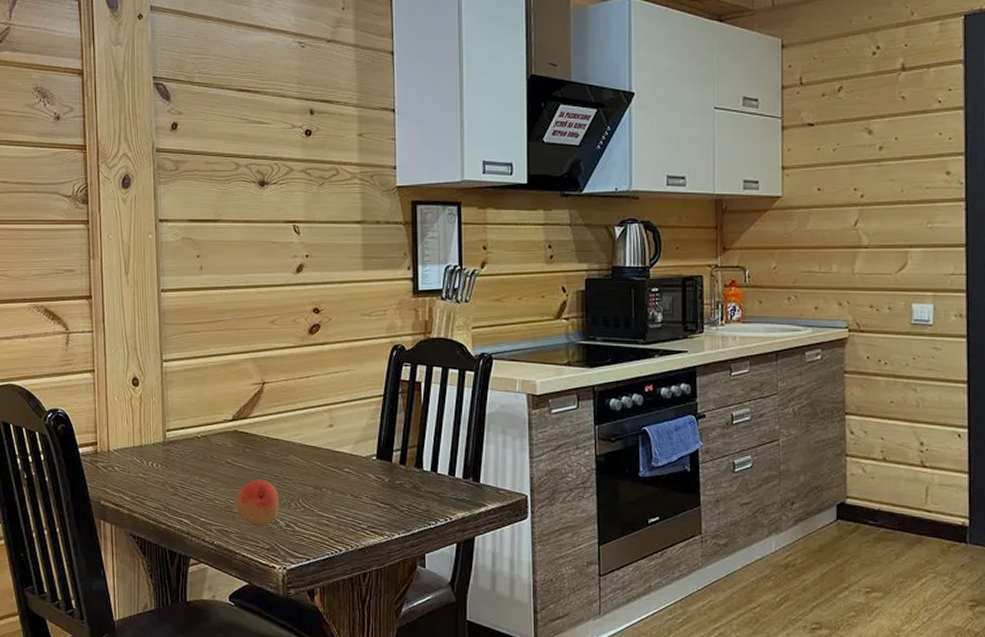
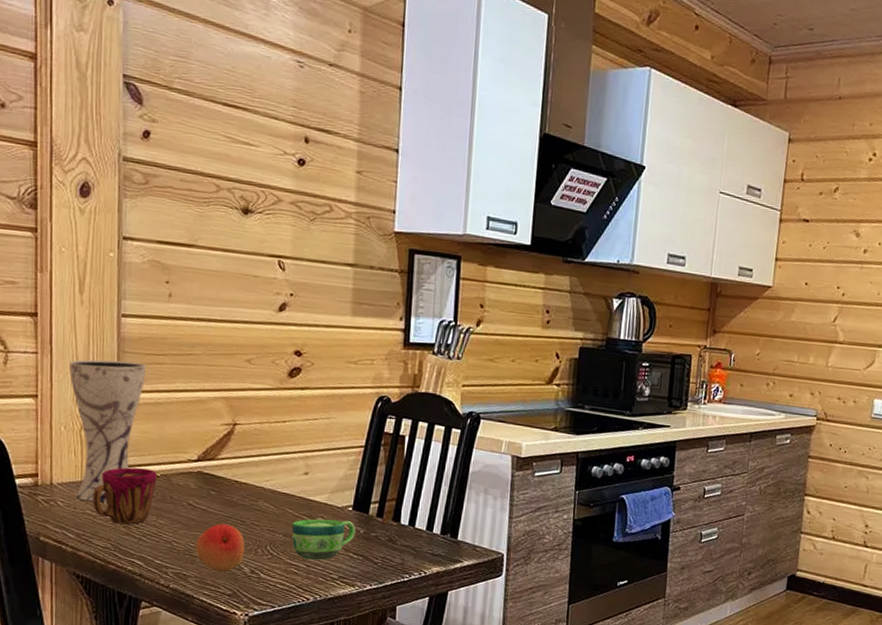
vase: none [119,332,183,466] -> present [69,359,146,503]
cup: none [143,431,198,485] -> present [91,467,157,525]
cup: none [321,469,381,511] -> present [291,519,356,561]

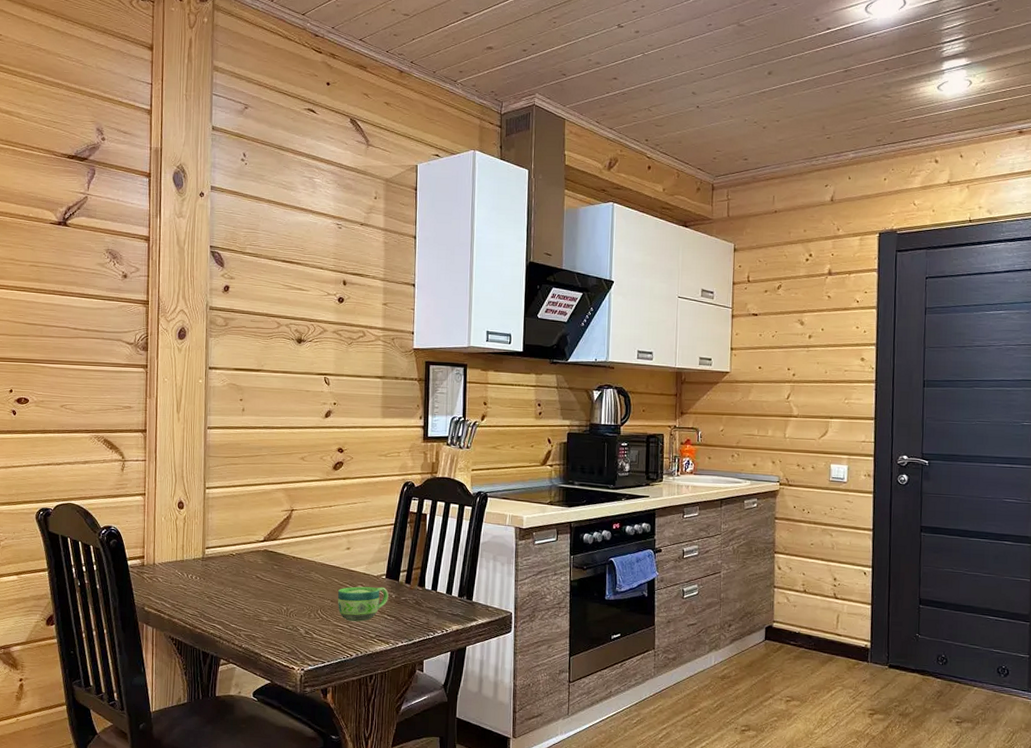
vase: present [69,359,146,503] -> none [168,463,225,578]
cup: present [91,467,157,525] -> none [183,548,233,595]
fruit: present [196,524,245,572] -> none [262,593,301,634]

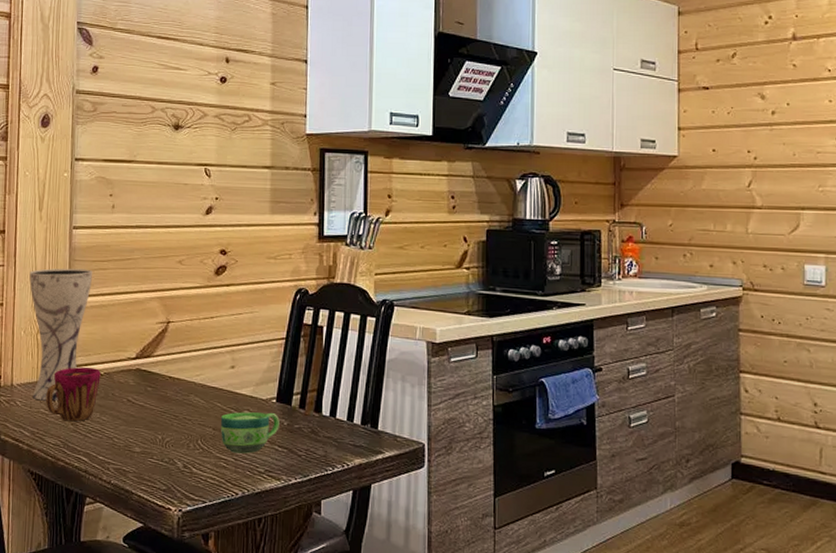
vase: none [168,463,225,578] -> present [29,268,92,401]
cup: none [183,548,233,595] -> present [45,367,101,422]

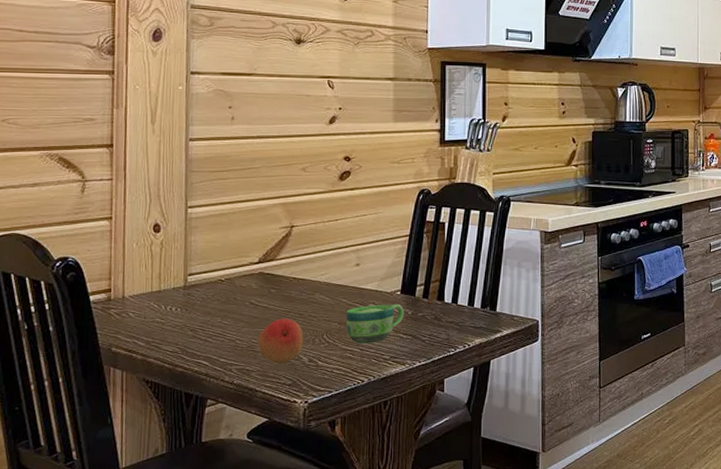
vase: present [29,268,92,401] -> none [141,179,211,310]
cup: present [45,367,101,422] -> none [161,275,221,328]
fruit: none [134,419,178,467] -> present [258,319,303,364]

